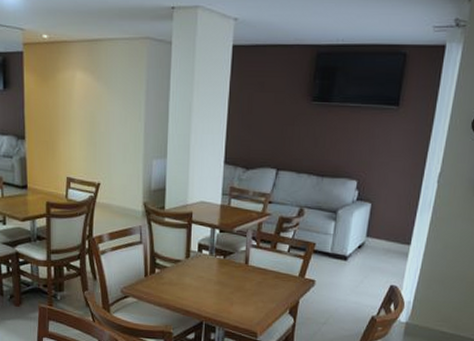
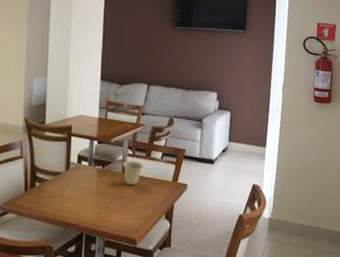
cup: none [245,252,269,277] -> present [123,160,144,185]

